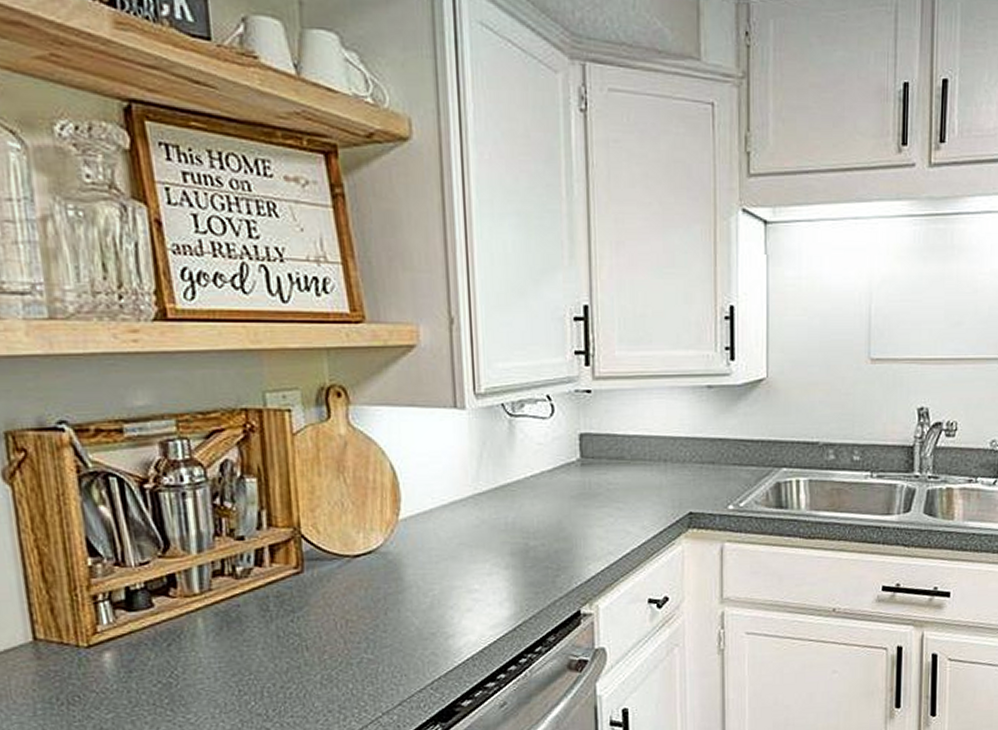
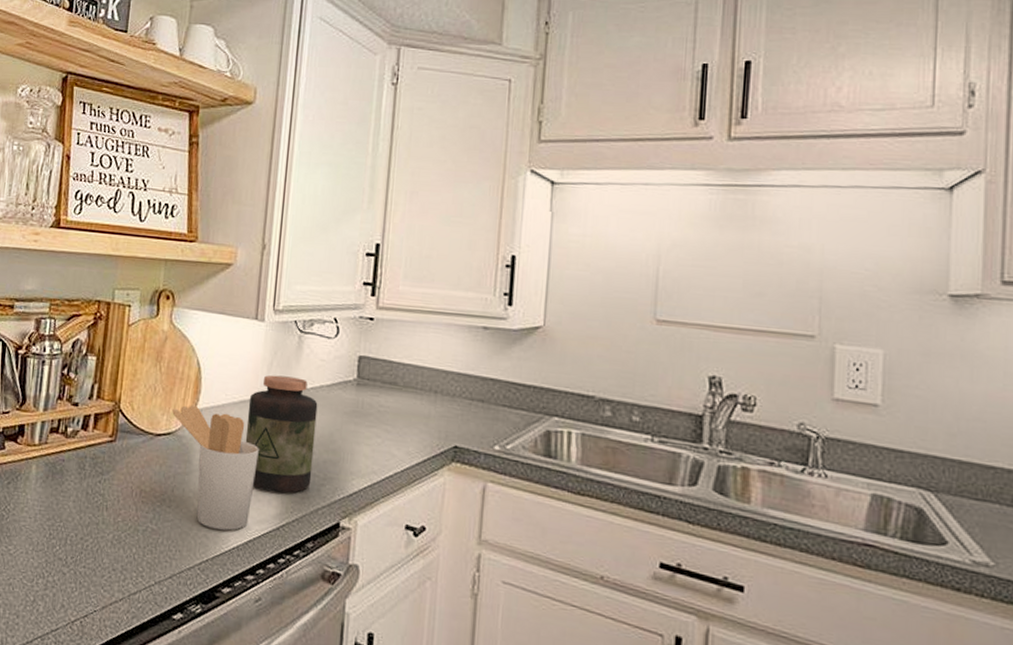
utensil holder: none [369,515,482,644] -> present [172,405,259,531]
jar: none [460,467,544,594] -> present [245,375,318,493]

